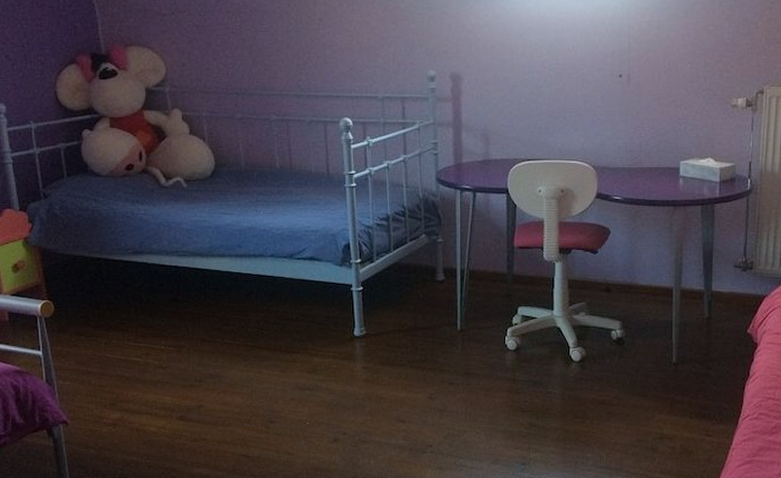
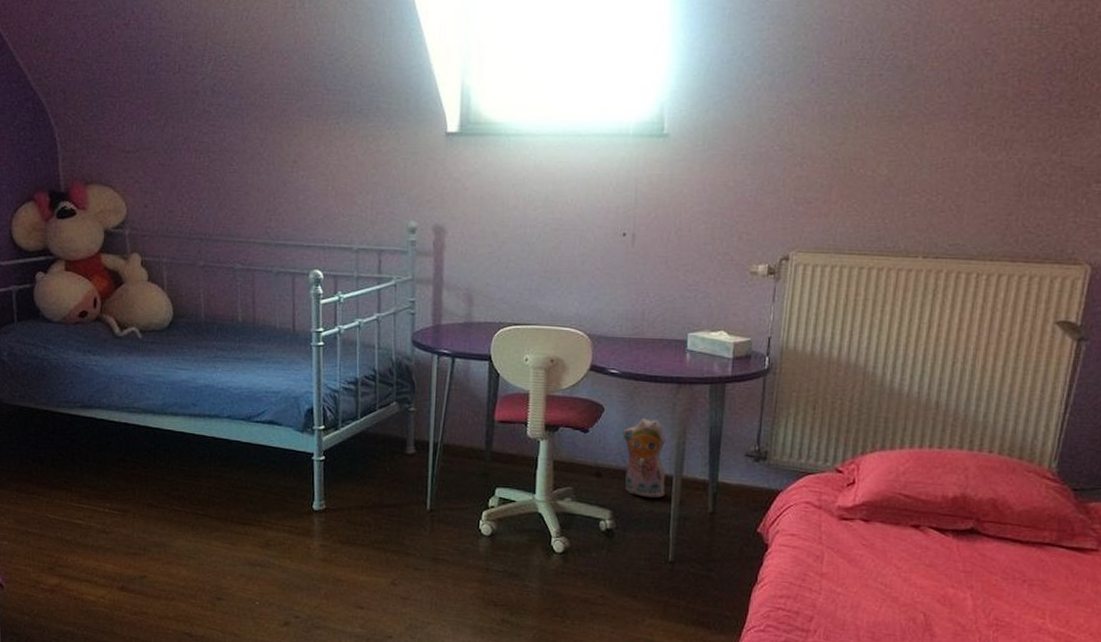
plush toy: none [628,238,667,309] -> present [623,418,666,499]

